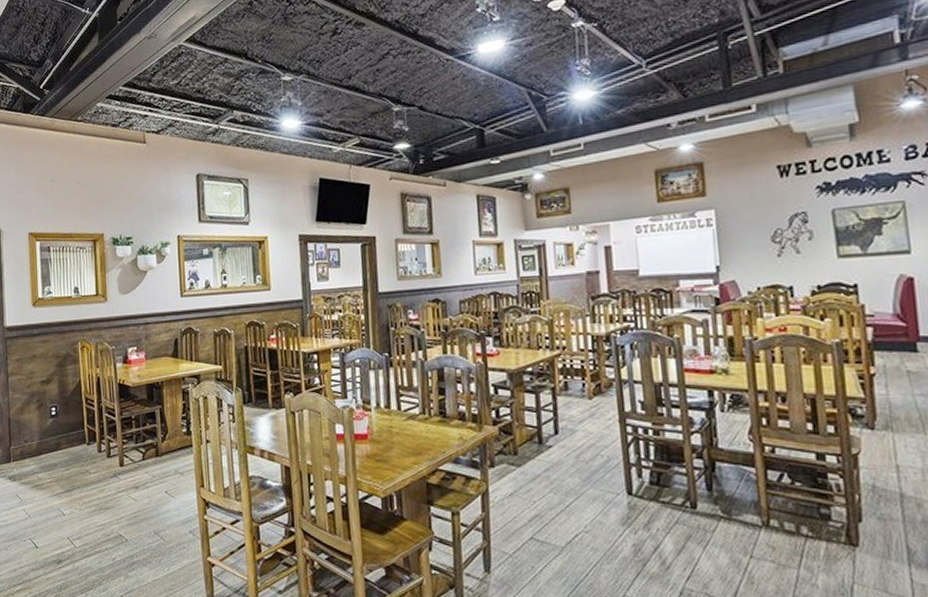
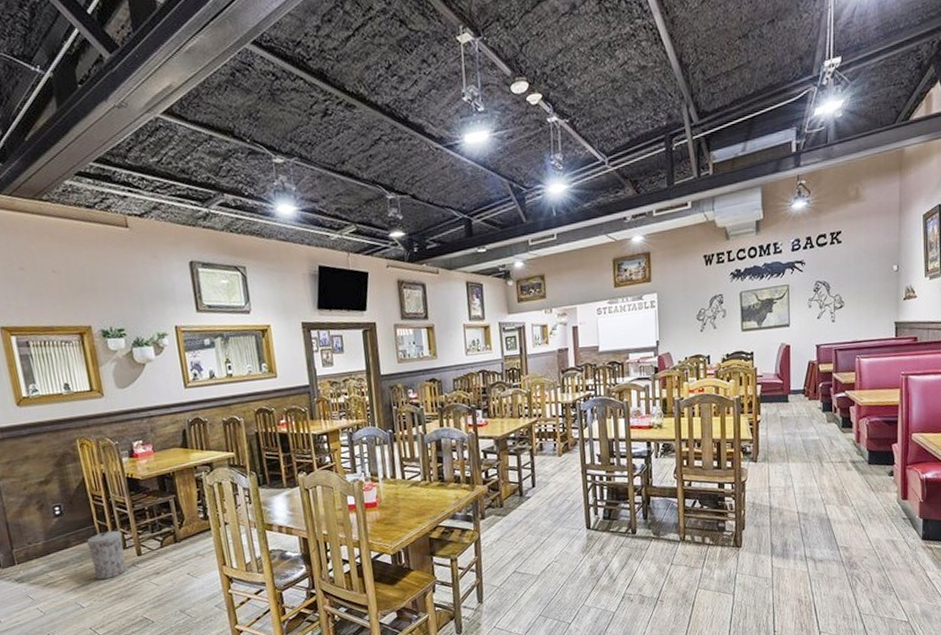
trash can: none [75,437,109,488] -> present [86,530,127,580]

